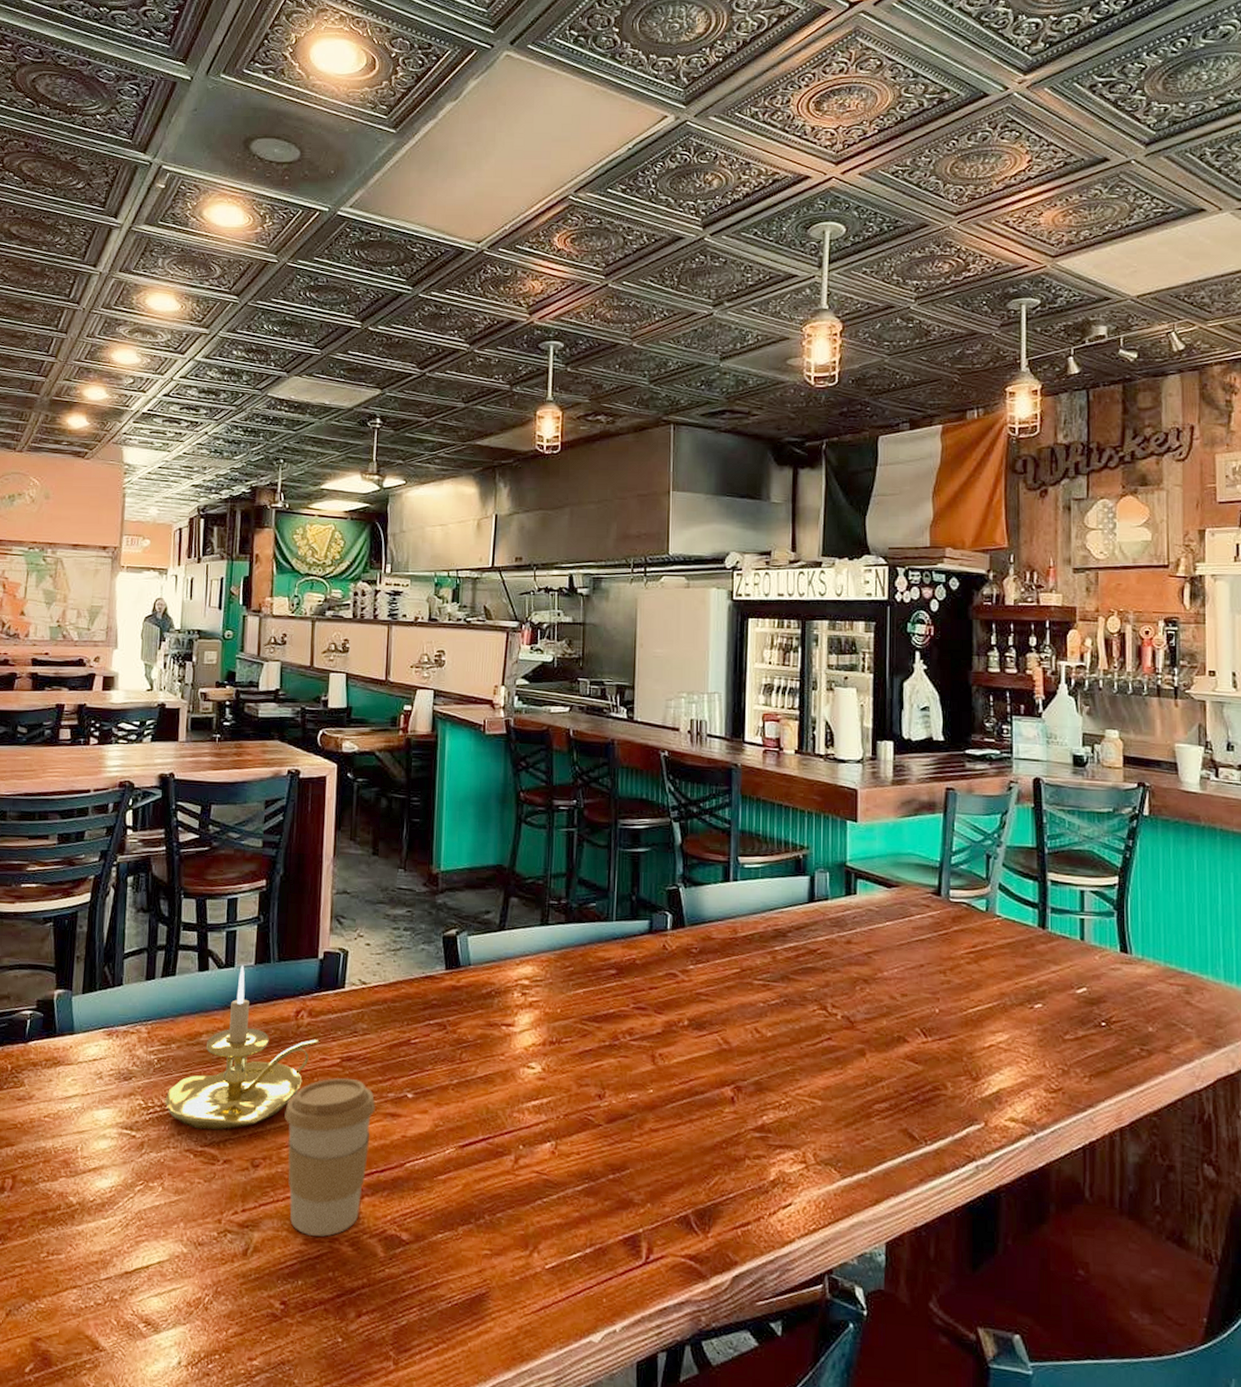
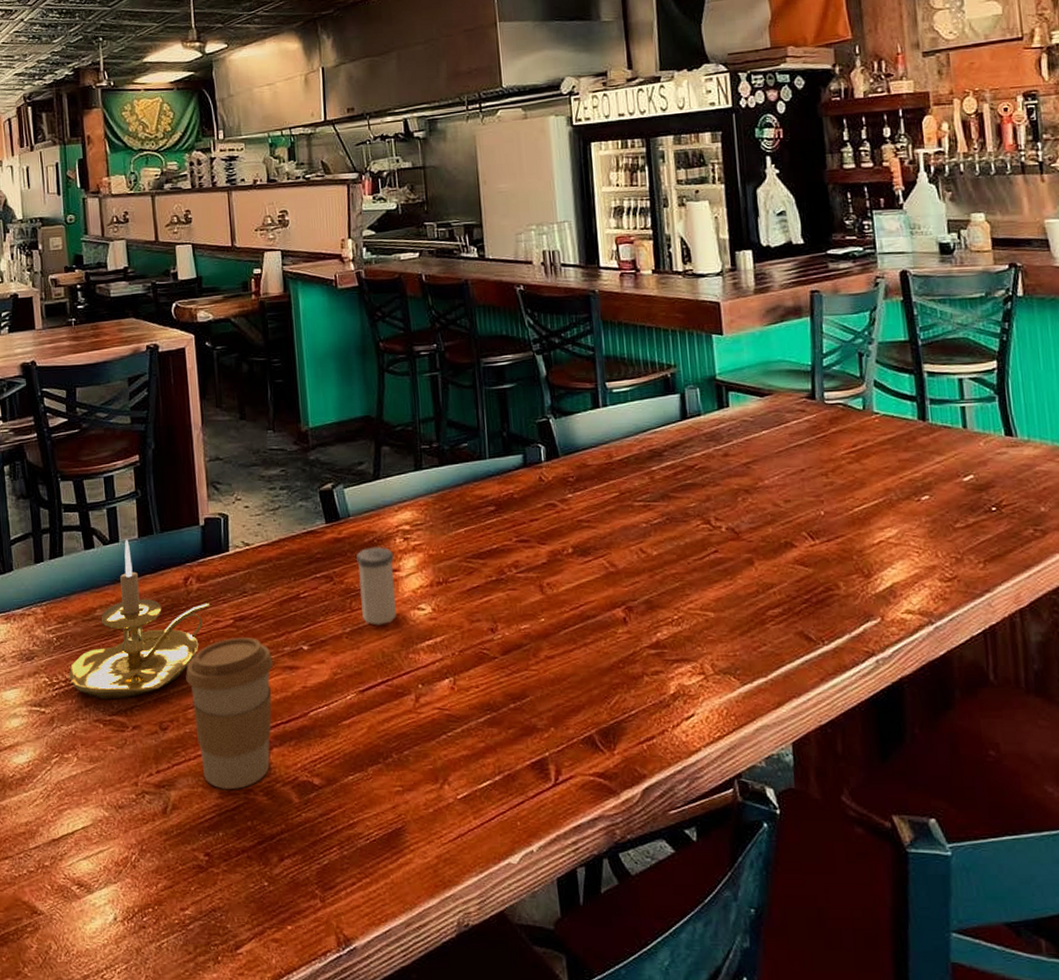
salt shaker: none [471,998,510,1080] -> present [356,546,396,625]

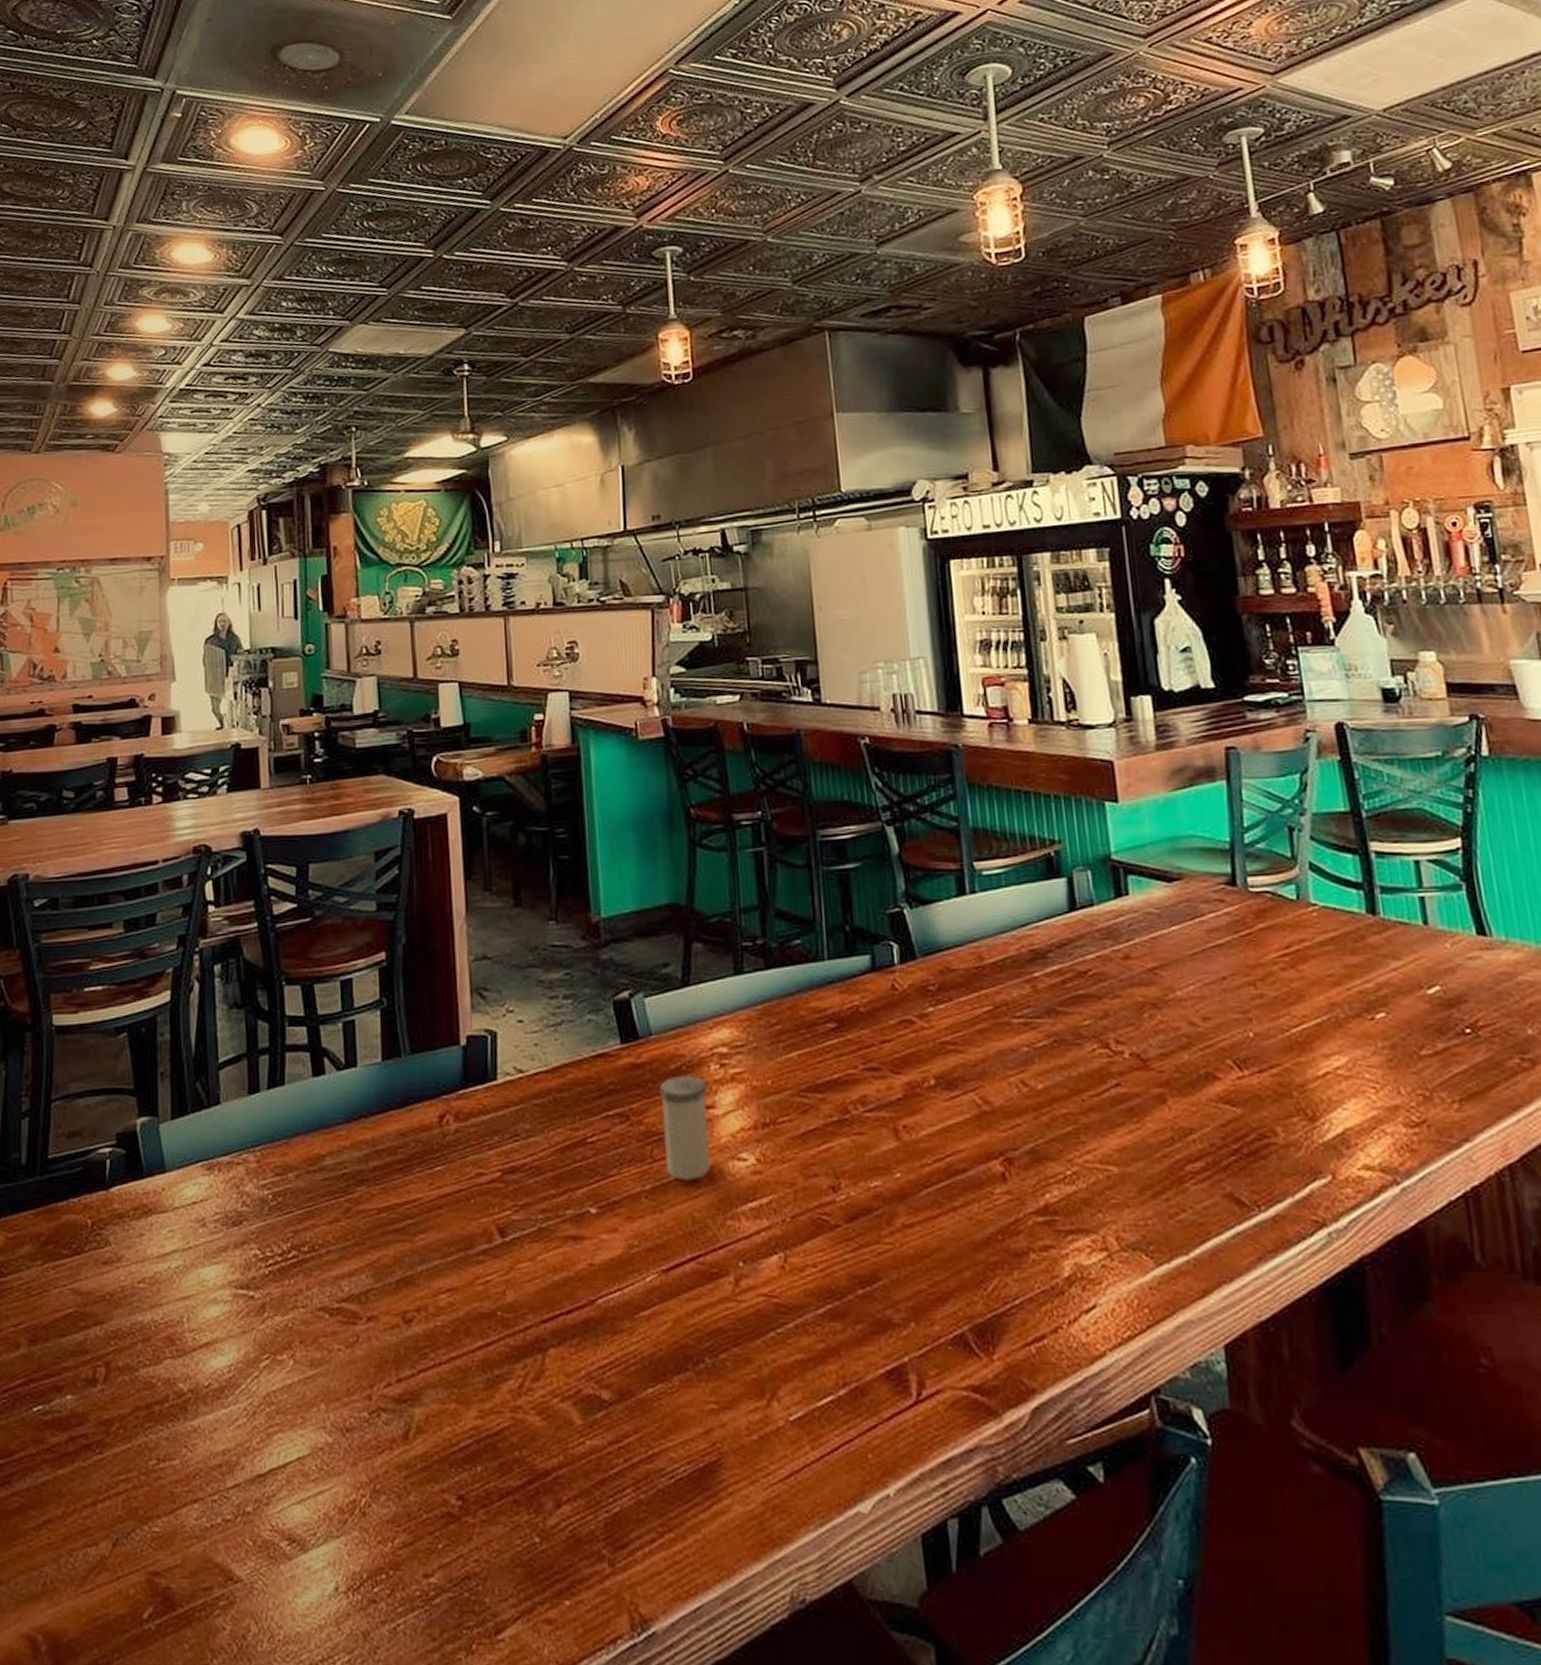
candle holder: present [68,540,211,700] -> none [286,1063,472,1280]
coffee cup: present [186,636,273,789] -> none [438,1195,552,1405]

